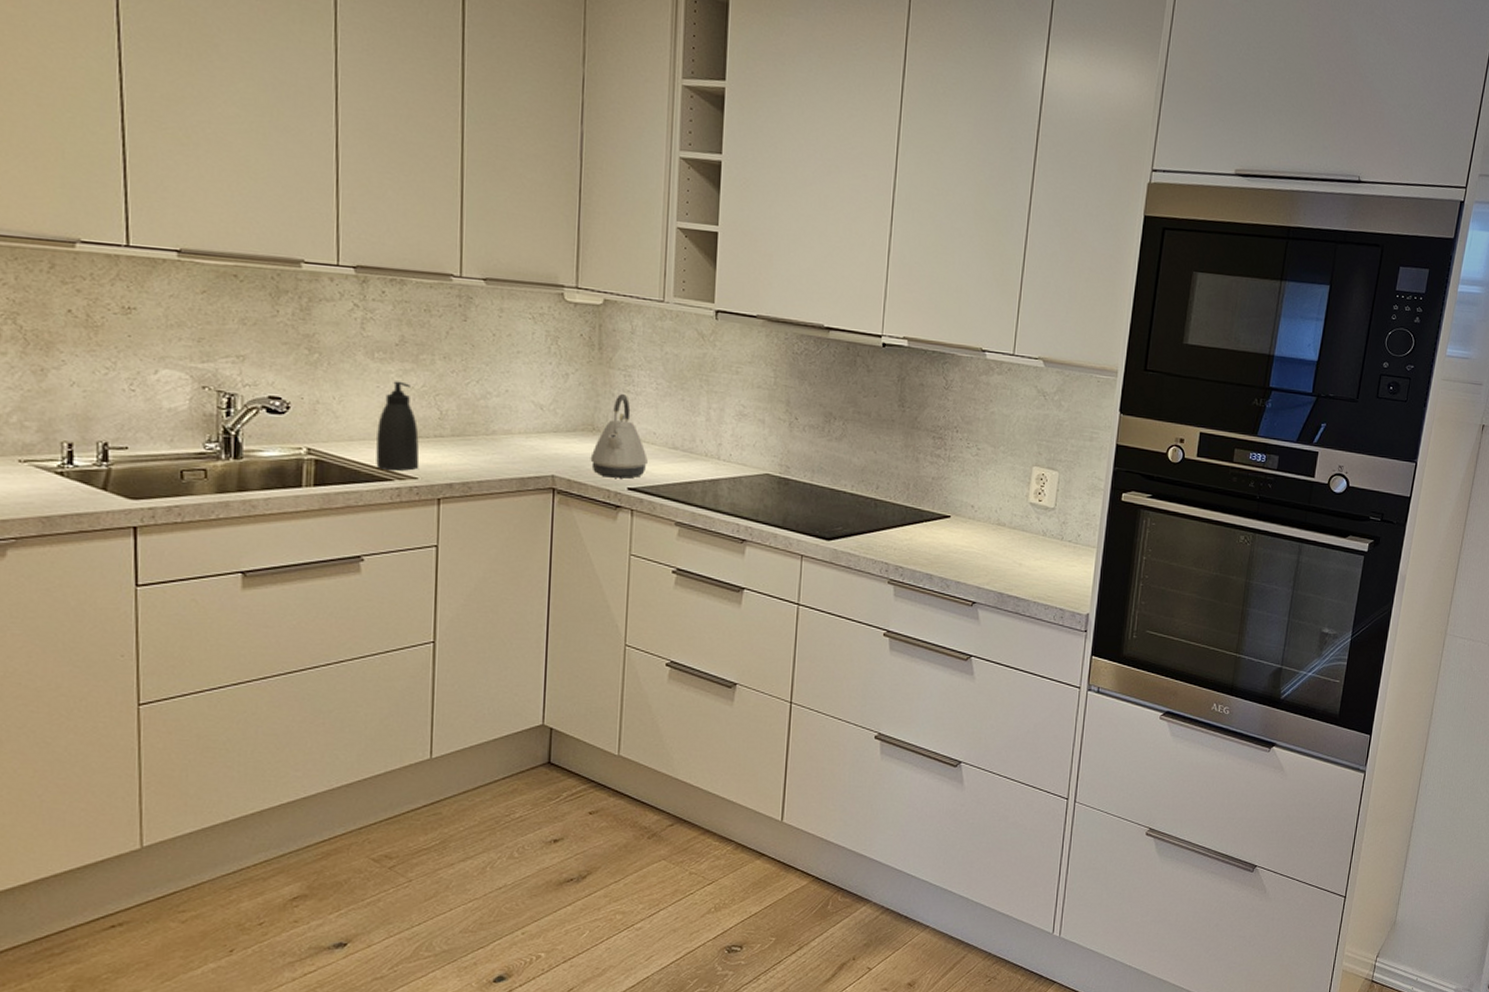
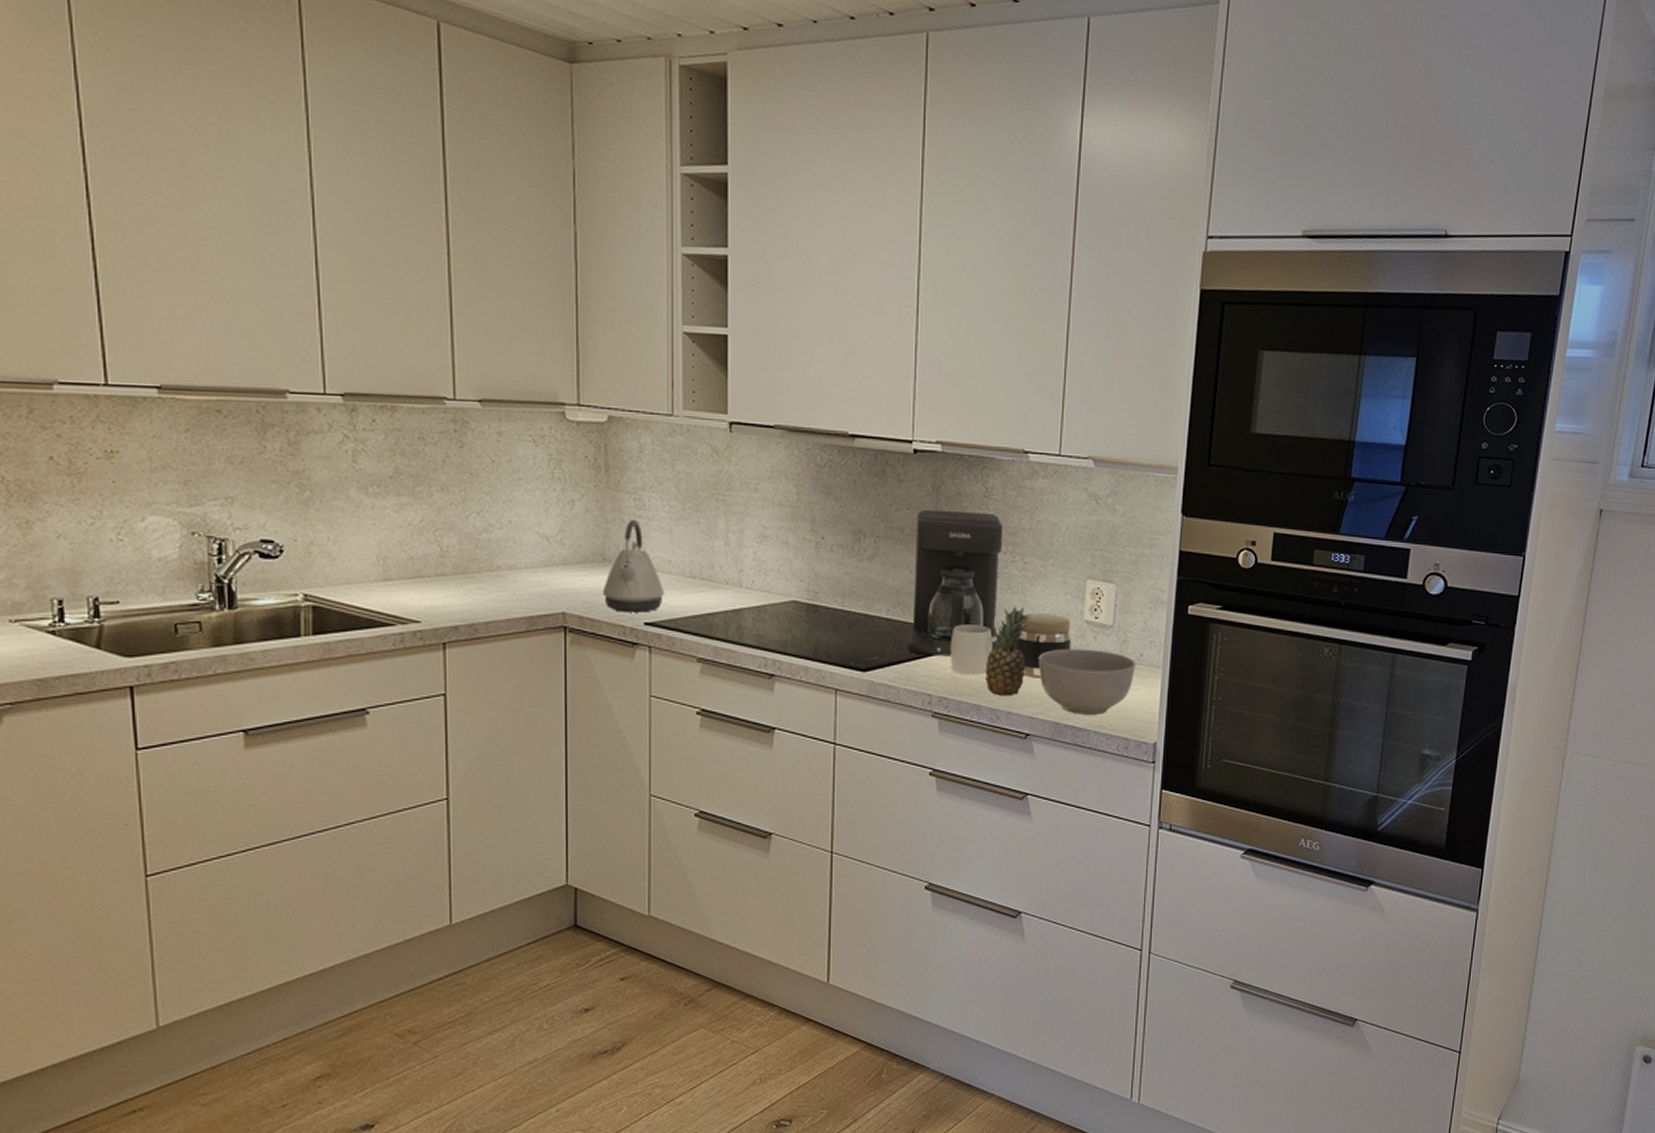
soap dispenser: present [376,381,420,471] -> none [375,517,422,614]
coffee maker: none [870,397,961,529] -> present [909,509,1004,655]
mug: none [906,501,951,548] -> present [949,625,997,675]
fruit: none [937,488,982,568] -> present [984,607,1031,696]
jar: none [966,494,1017,553] -> present [1016,613,1072,678]
bowl: none [986,527,1074,587] -> present [1038,649,1136,715]

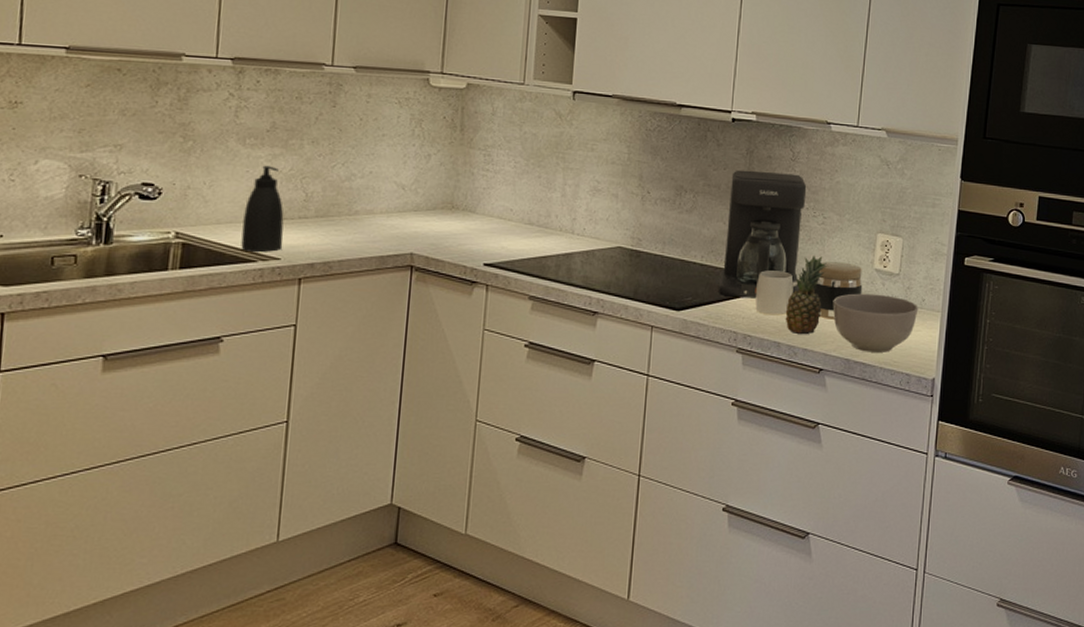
soap dispenser: none [375,517,422,614] -> present [241,165,284,252]
kettle: present [602,520,664,612] -> none [448,173,504,255]

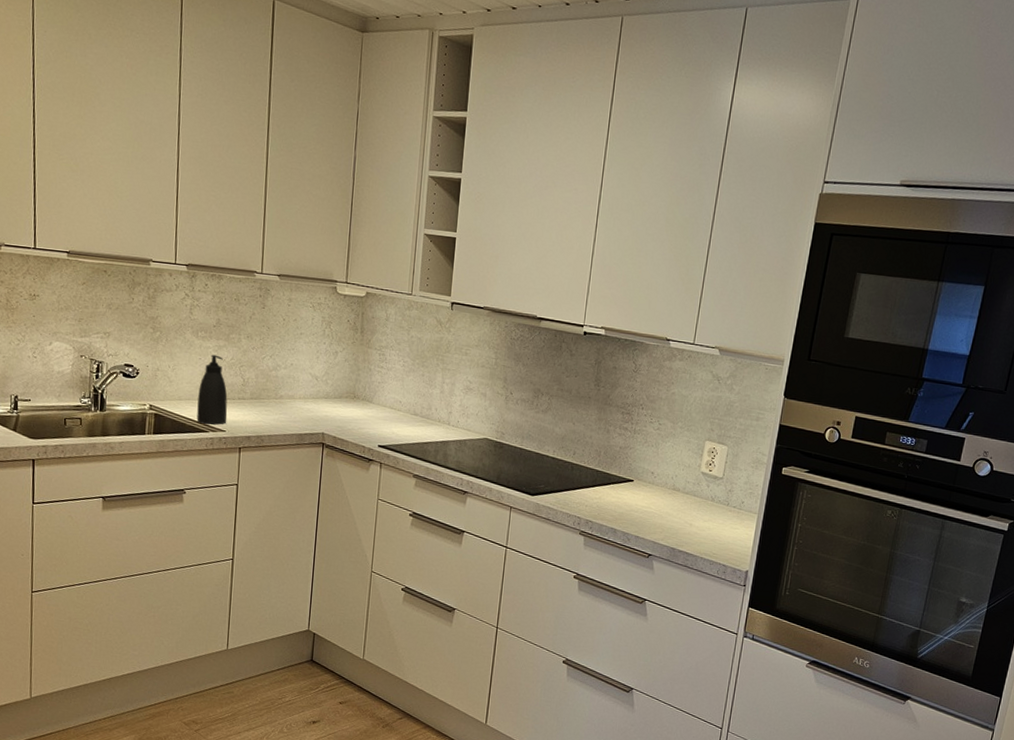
coffee maker: present [719,170,807,297] -> none [567,377,646,489]
mug: present [755,270,798,316] -> none [597,467,634,506]
fruit: present [785,256,828,335] -> none [621,457,661,524]
jar: present [813,262,863,319] -> none [647,462,690,513]
bowl: present [832,293,919,352] -> none [663,492,738,545]

